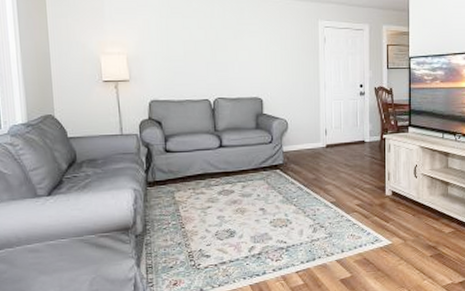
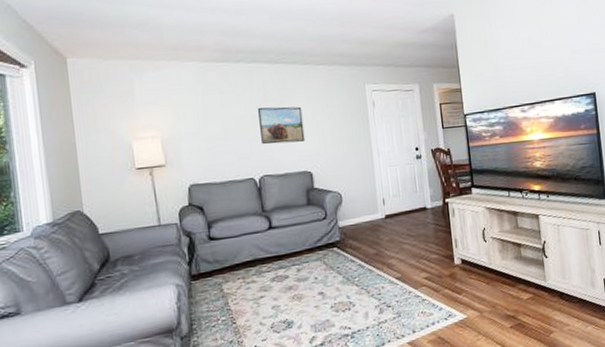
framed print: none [217,35,259,70] -> present [258,106,306,145]

